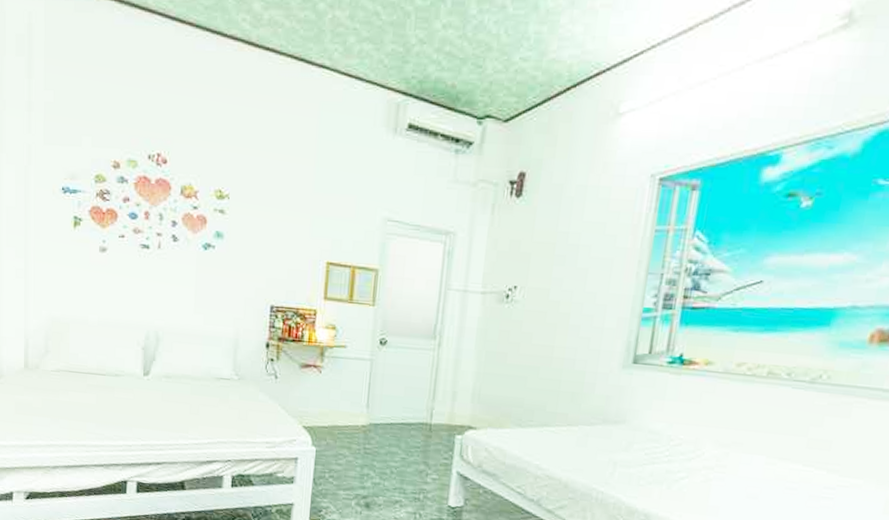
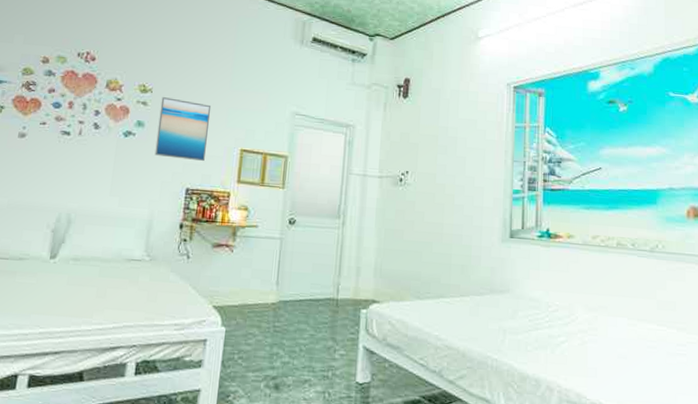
wall art: none [236,204,294,277] -> present [154,97,212,162]

